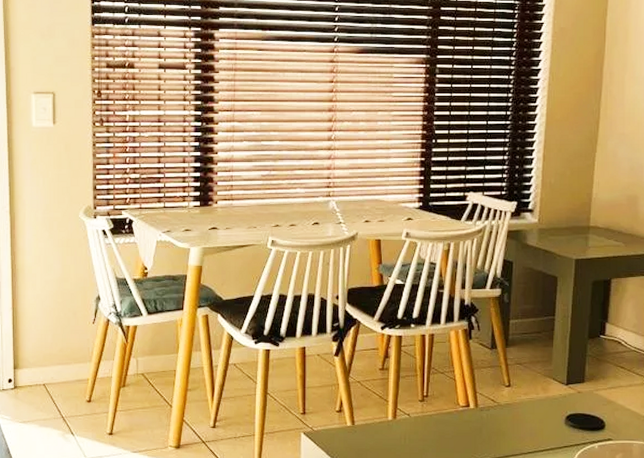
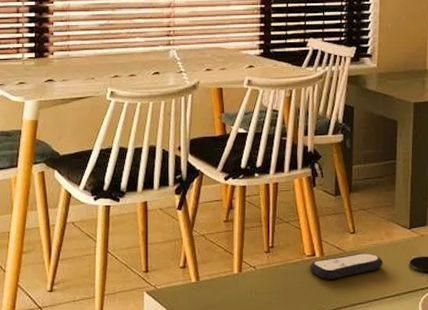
remote control: none [463,406,538,431] -> present [309,252,383,280]

